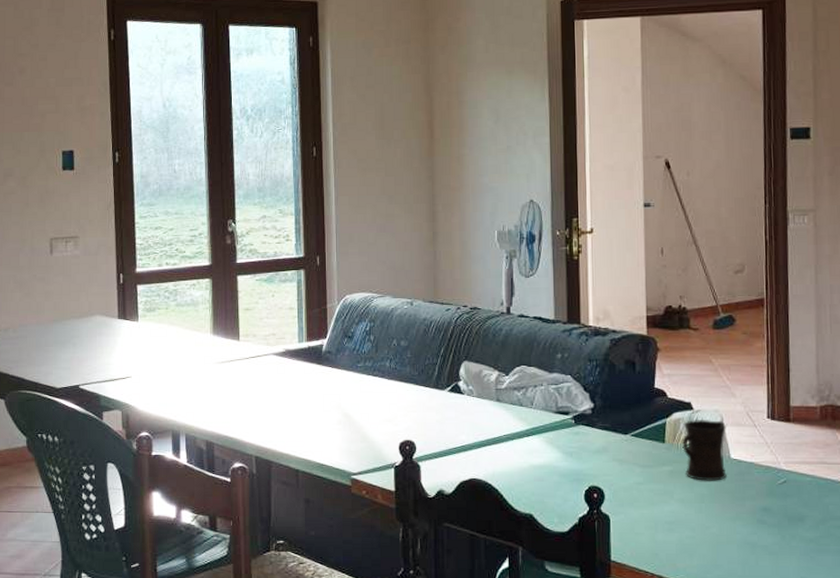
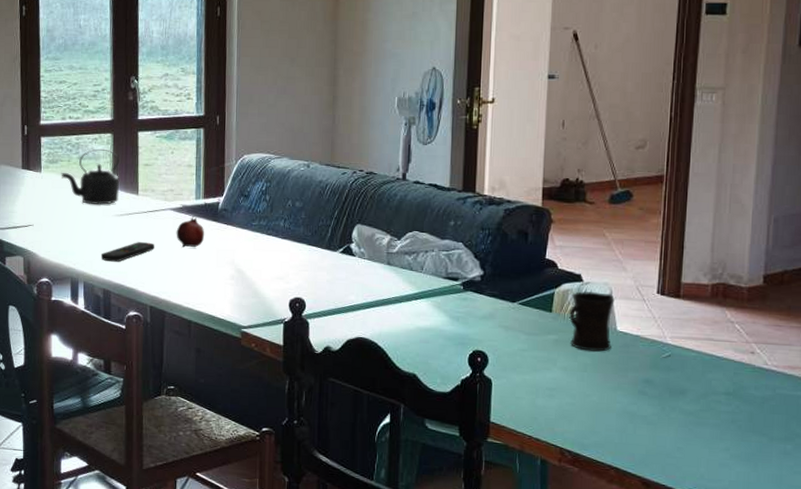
kettle: none [159,294,220,352] -> present [61,148,120,205]
remote control: none [202,390,258,412] -> present [100,242,155,262]
fruit: none [280,360,310,393] -> present [176,216,205,248]

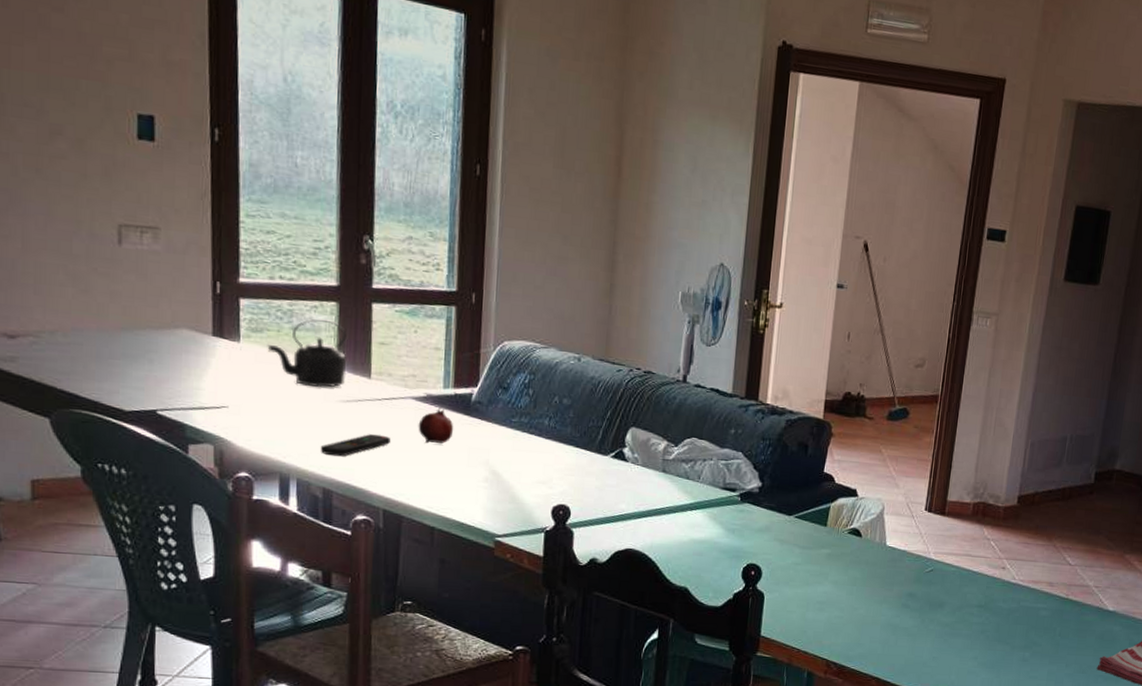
mug: present [569,291,615,352] -> none [842,506,886,566]

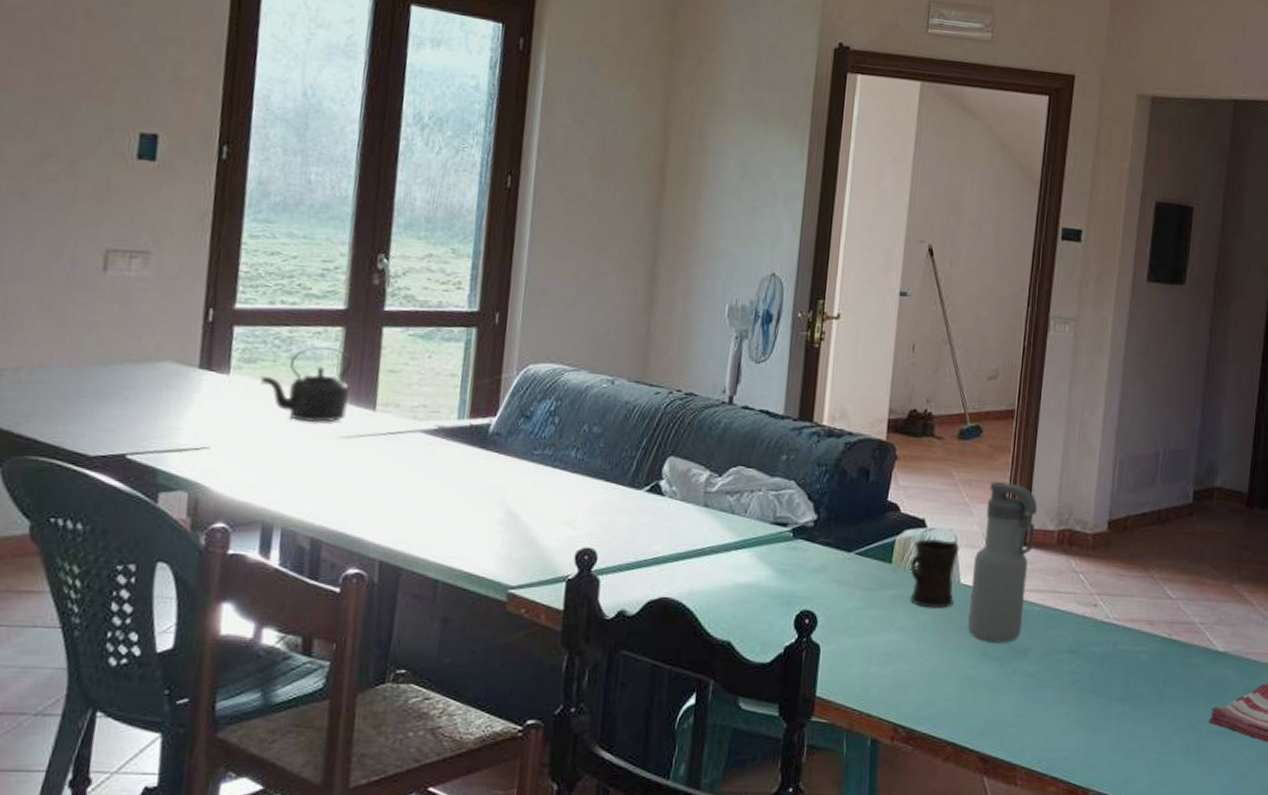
remote control: present [320,434,391,457] -> none [311,474,394,501]
fruit: present [418,407,454,443] -> none [426,441,468,482]
mug: none [842,506,886,566] -> present [910,539,959,608]
water bottle: none [892,459,956,597] -> present [968,482,1037,643]

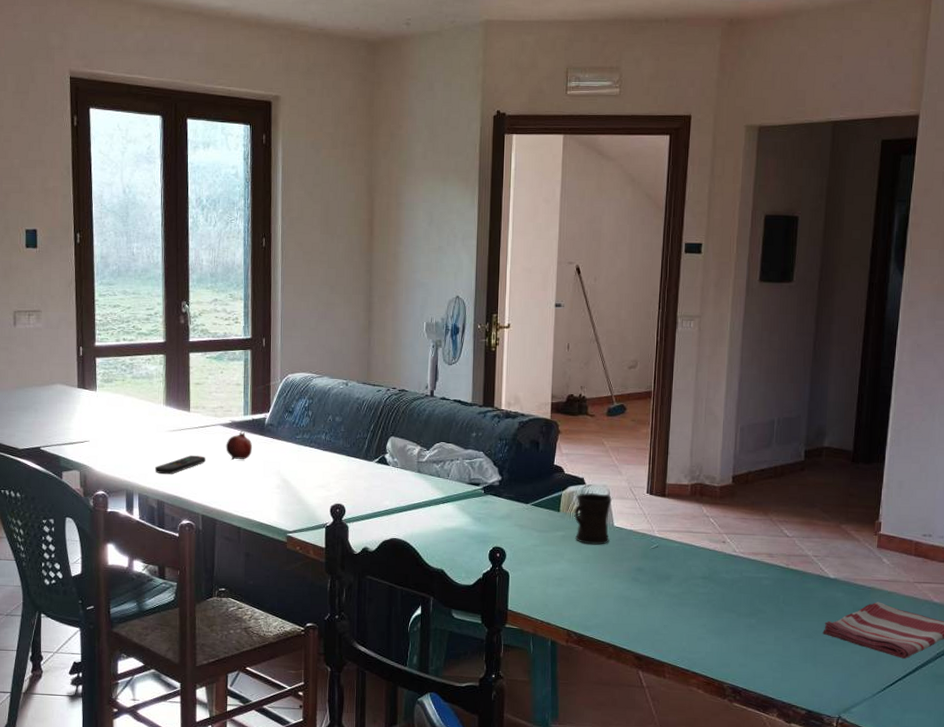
kettle: present [260,346,352,422] -> none [115,368,172,421]
remote control: none [311,474,394,501] -> present [154,455,206,475]
fruit: none [426,441,468,482] -> present [226,431,253,460]
water bottle: present [968,482,1037,643] -> none [621,448,673,571]

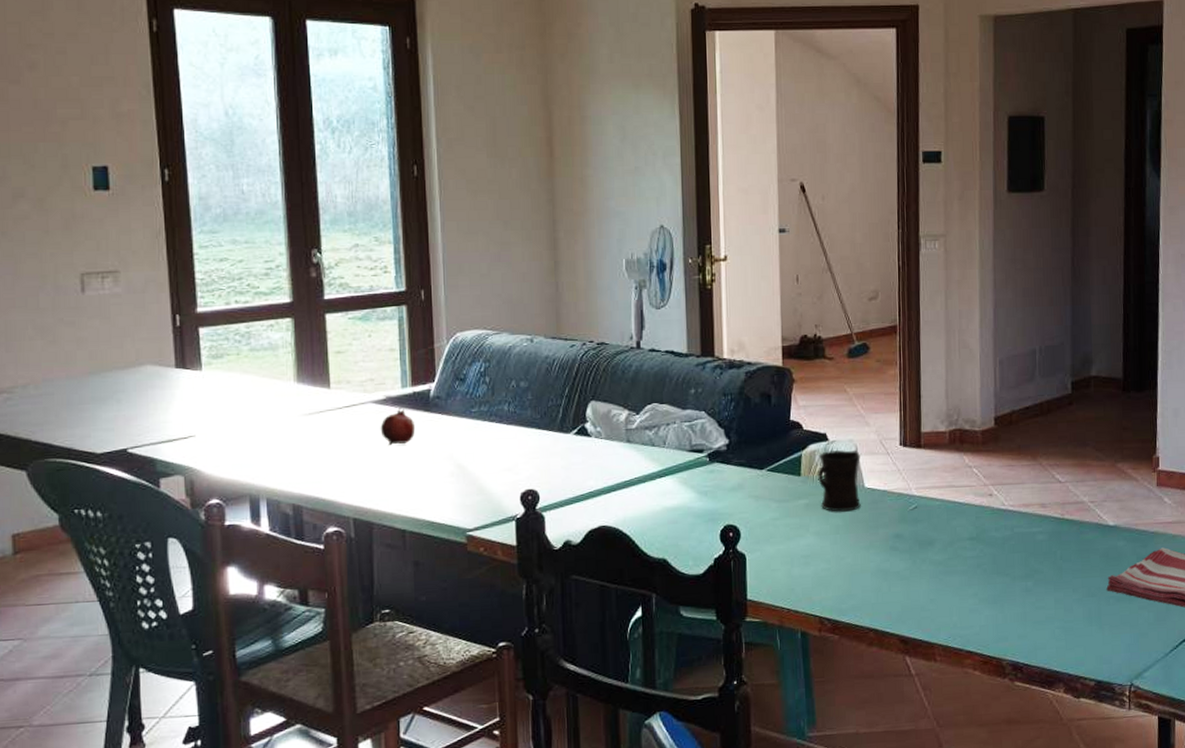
remote control: present [154,455,206,475] -> none [286,443,355,471]

